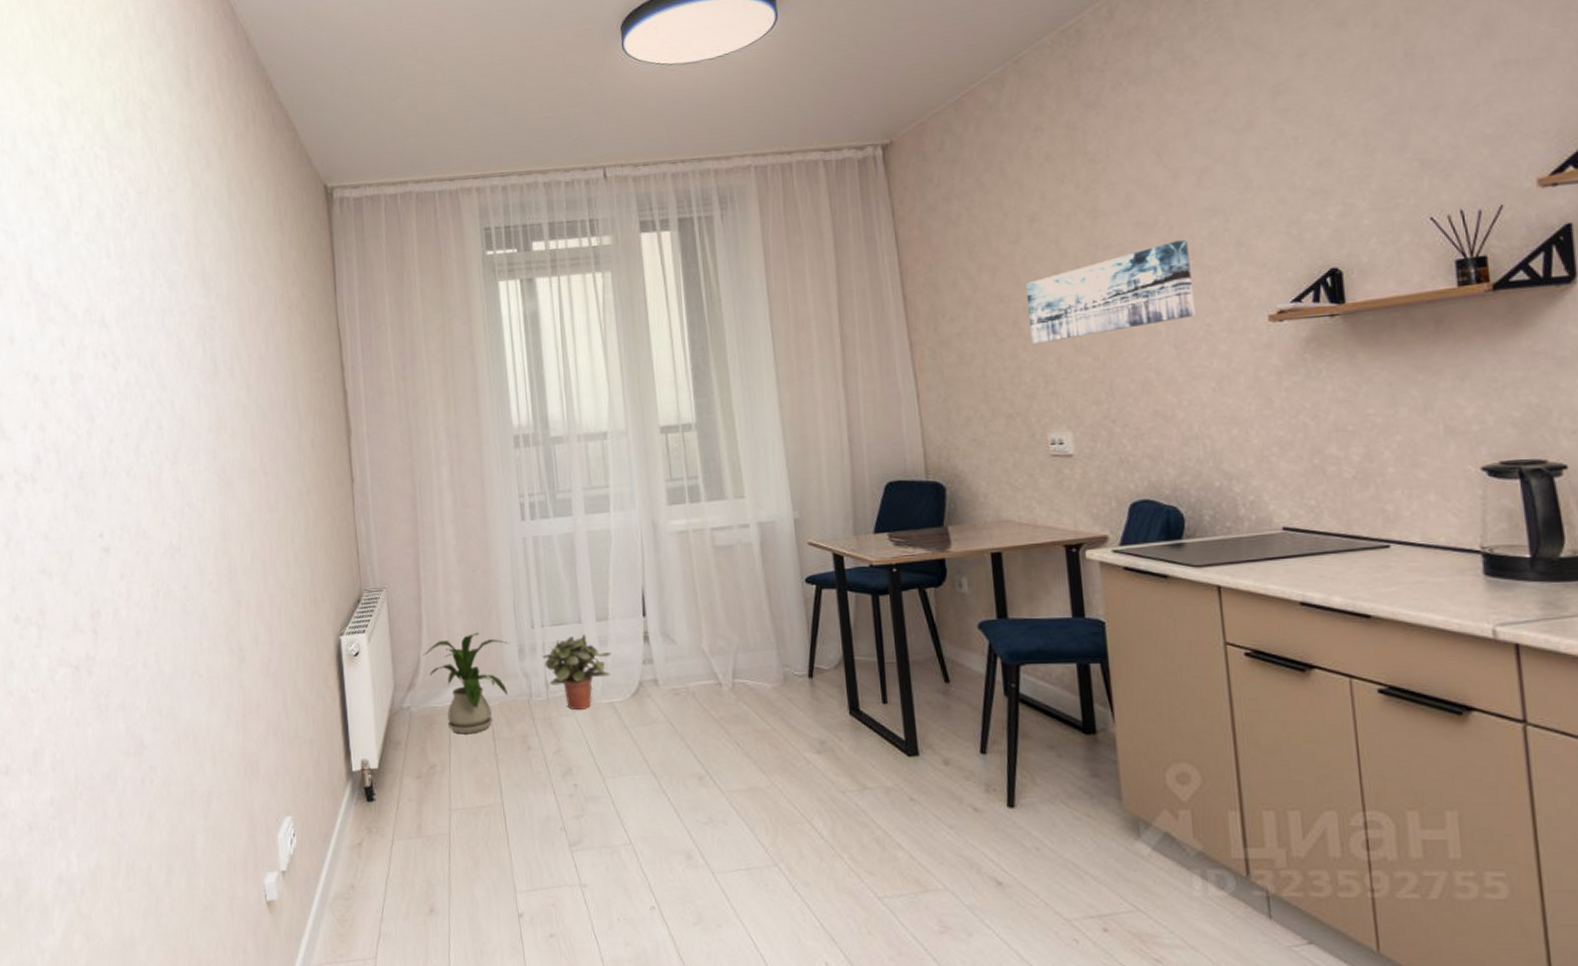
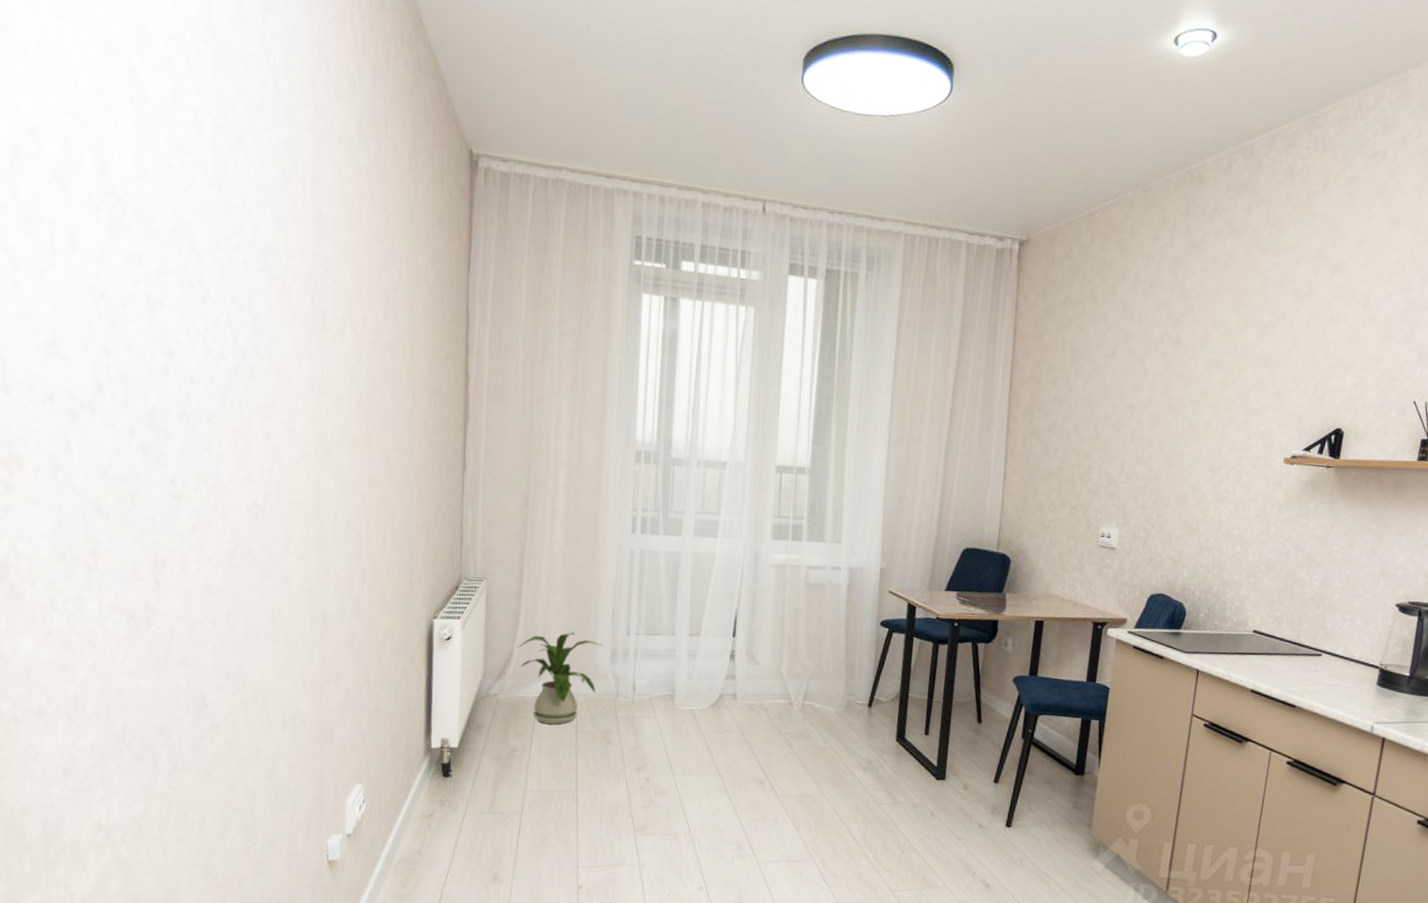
potted plant: present [542,634,611,711] -> none [633,646,698,714]
wall art: present [1025,240,1196,345] -> none [1104,381,1242,450]

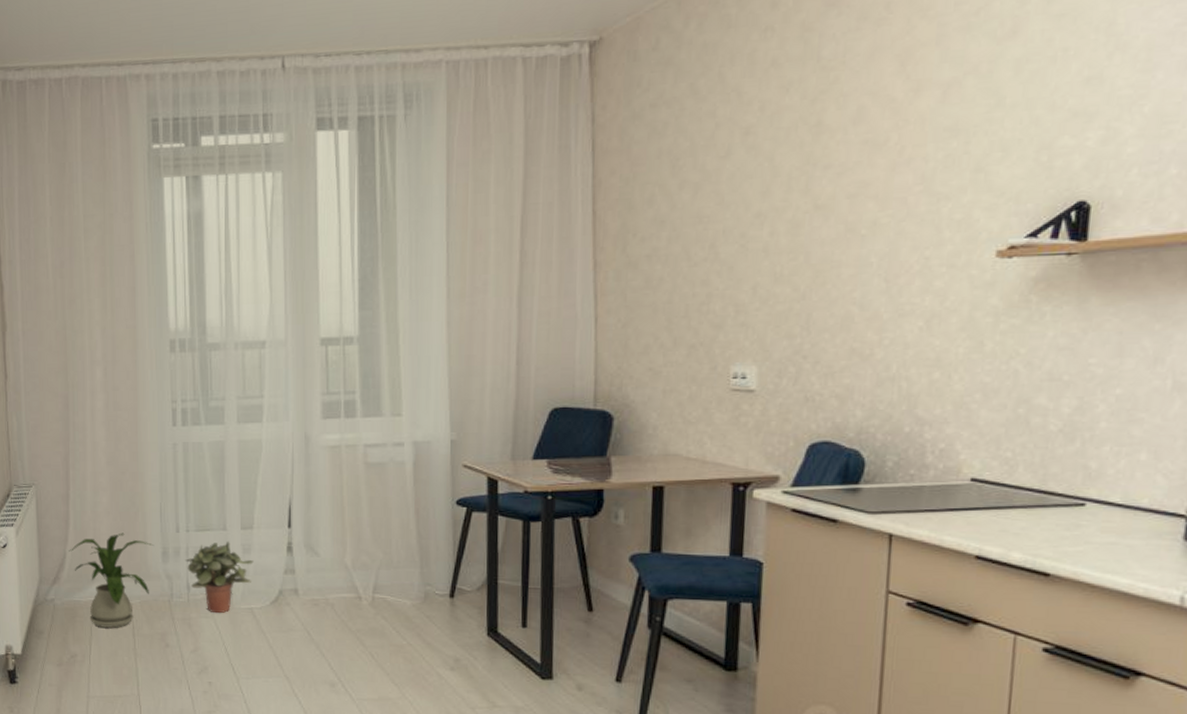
potted plant: none [633,646,698,714] -> present [185,541,254,614]

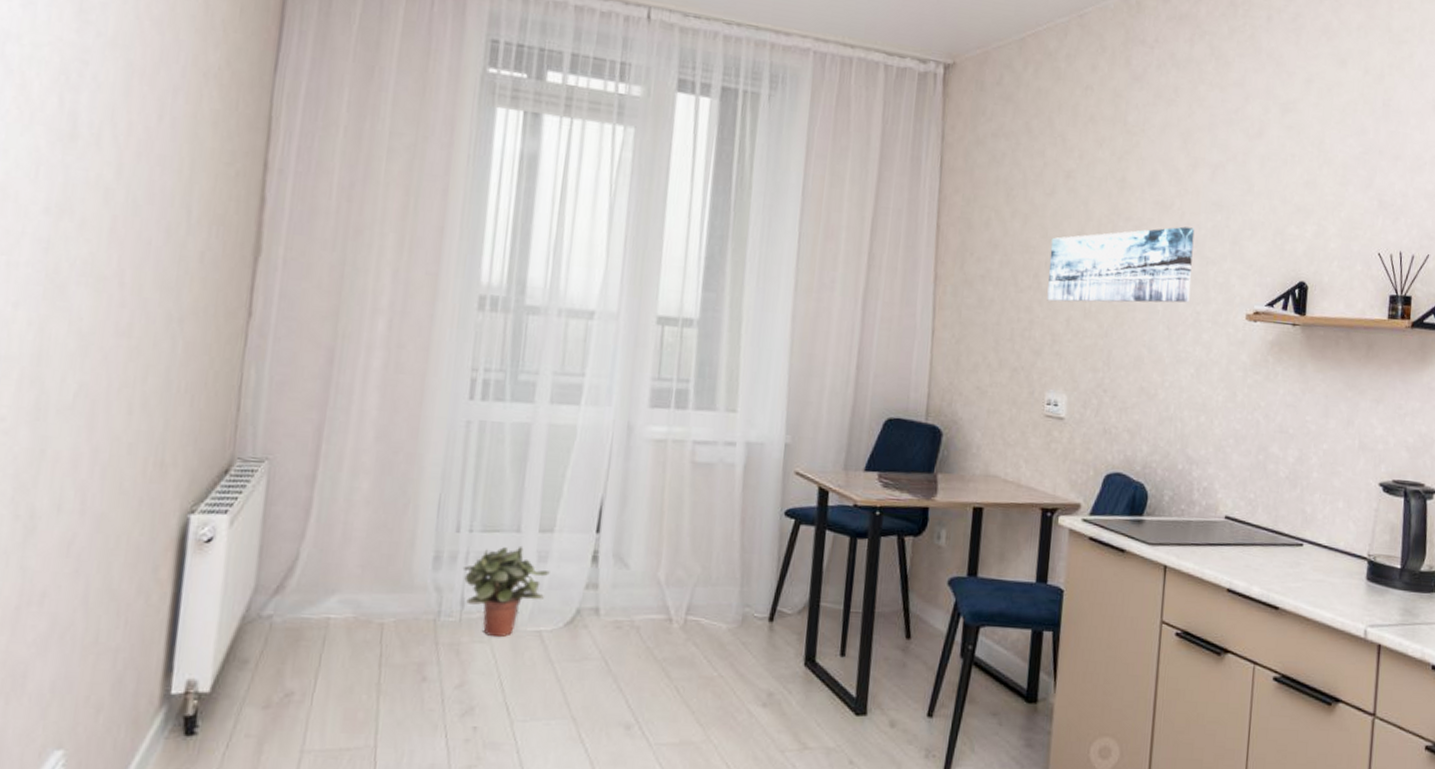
house plant: present [69,532,155,628] -> none [304,529,425,656]
wall art: none [727,162,920,271] -> present [1047,226,1195,303]

